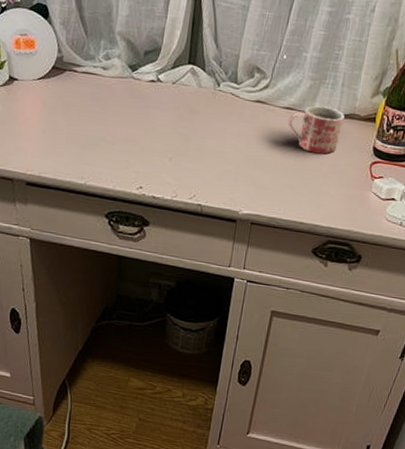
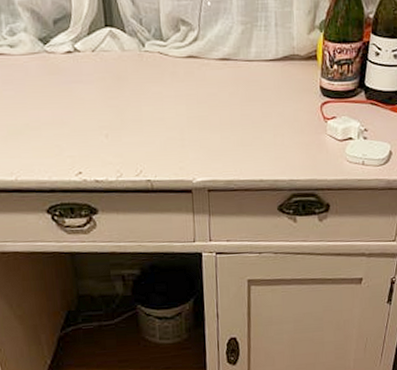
mug: present [288,105,345,154] -> none [226,51,285,103]

